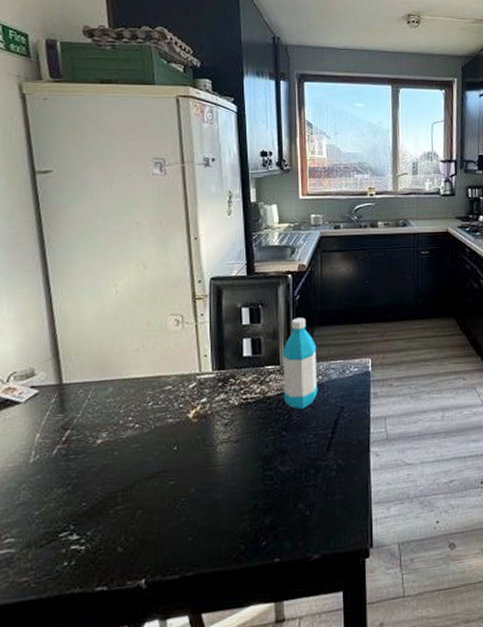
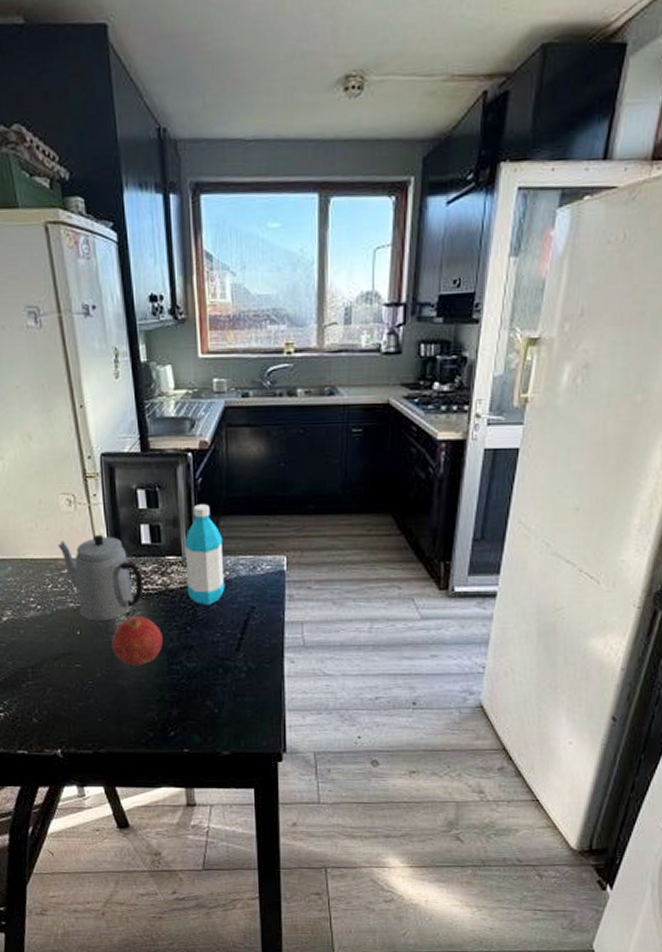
teapot: none [162,350,243,435] -> present [57,534,144,621]
fruit: none [209,426,258,477] -> present [112,617,163,666]

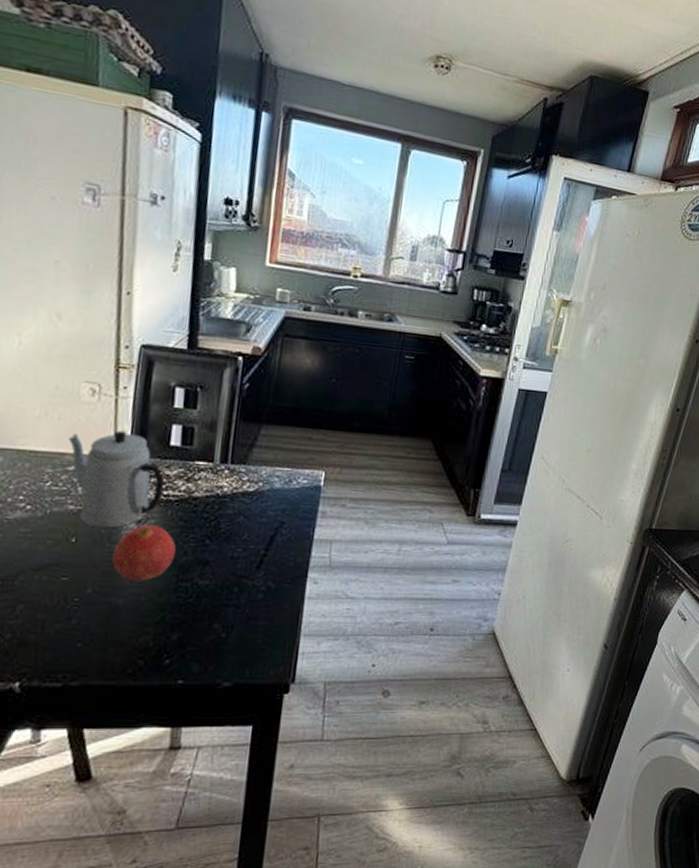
water bottle: present [184,504,225,605] -> none [213,410,262,517]

